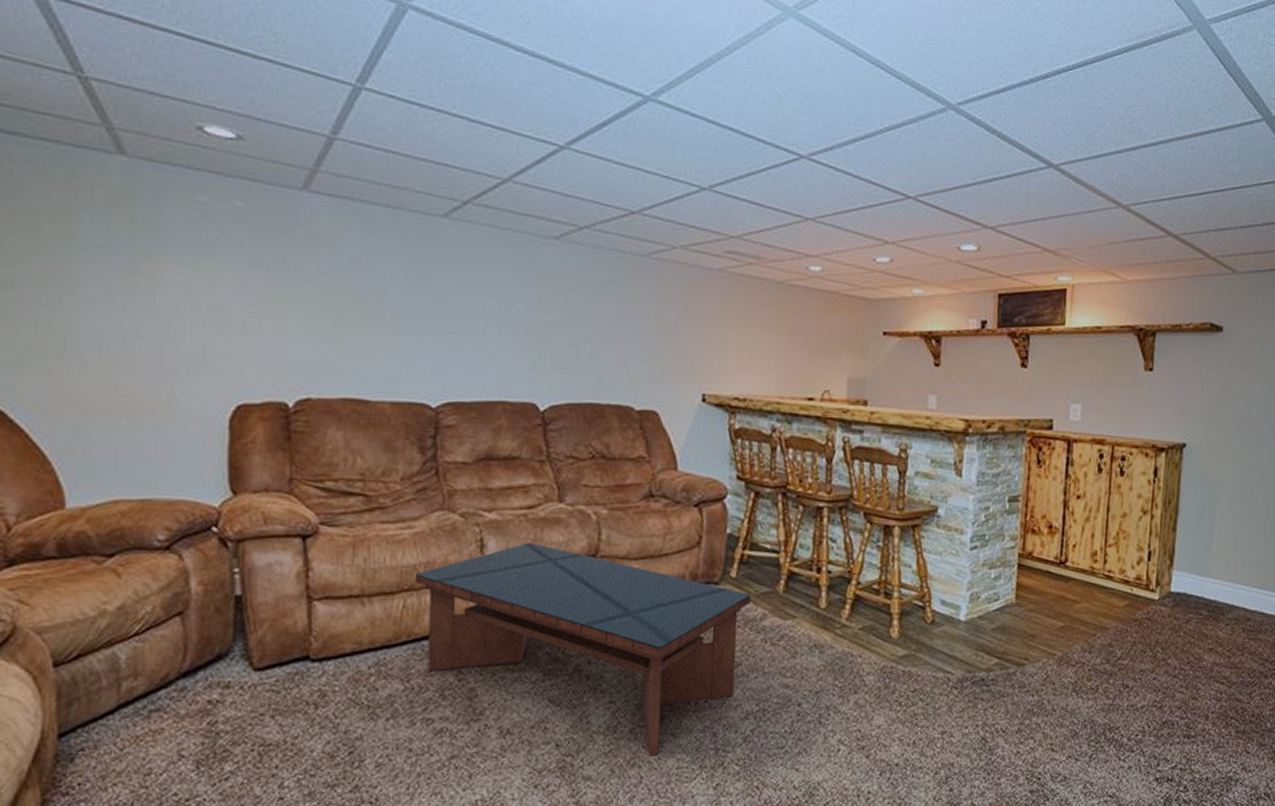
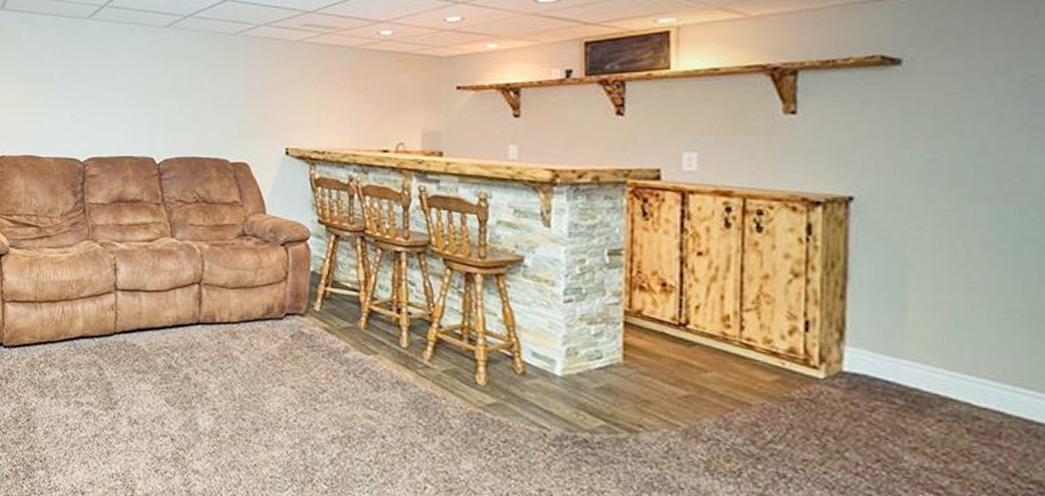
coffee table: present [414,543,750,756] -> none [69,269,333,463]

